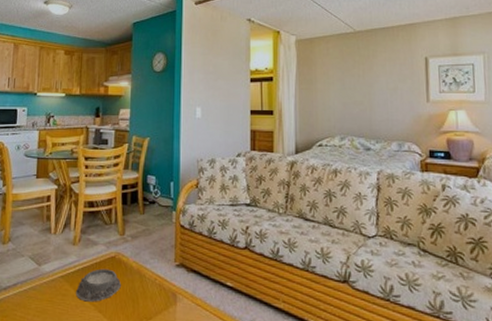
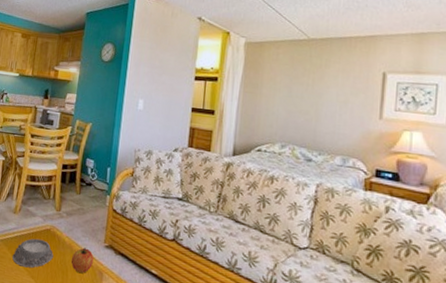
apple: none [141,270,165,299] -> present [71,247,94,274]

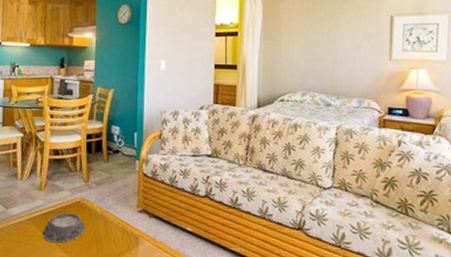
apple: present [71,247,94,274] -> none [104,215,128,241]

